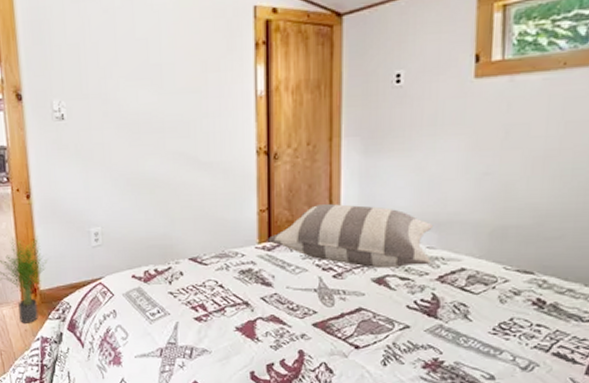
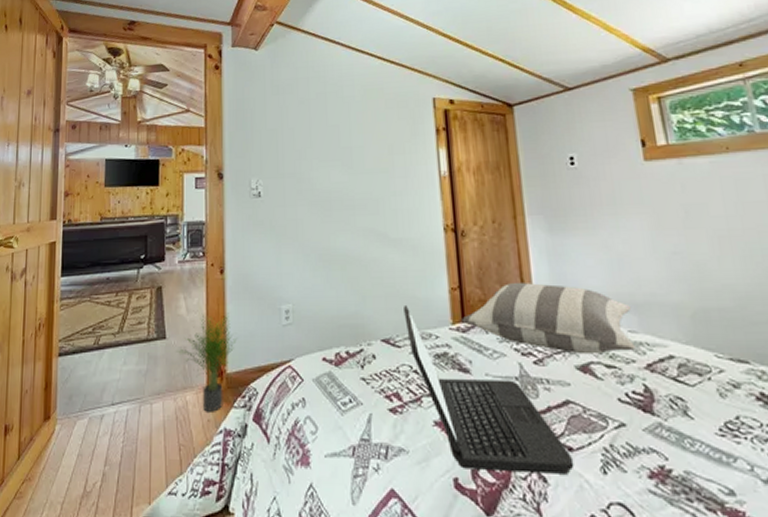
laptop: none [212,226,359,367] -> present [404,304,574,474]

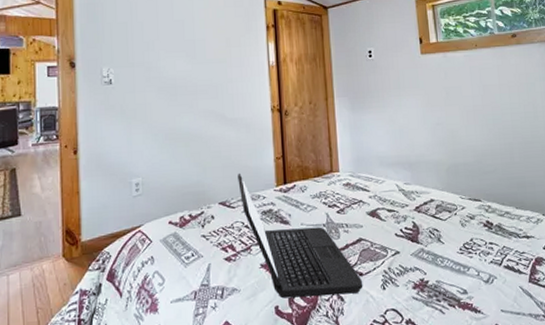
potted plant: present [176,313,238,412] -> none [32,189,92,277]
pillow: present [462,283,635,355] -> none [284,150,409,203]

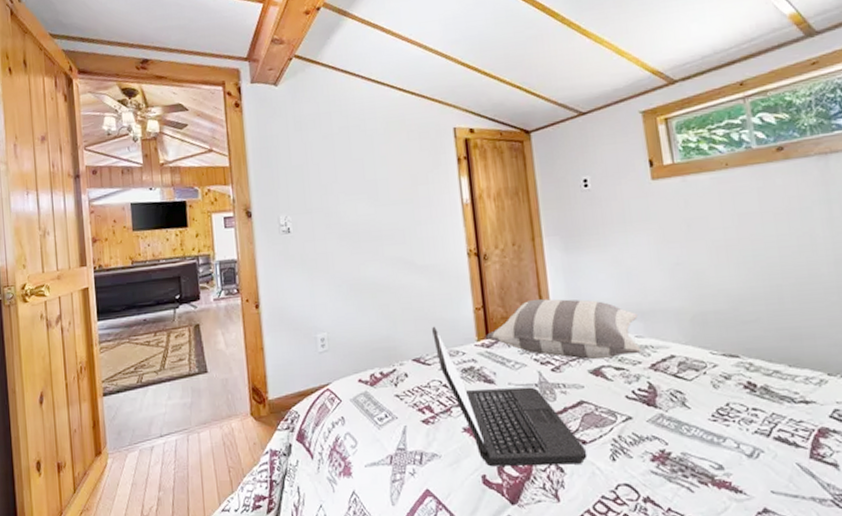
pillow: none [284,150,409,203] -> present [486,299,641,360]

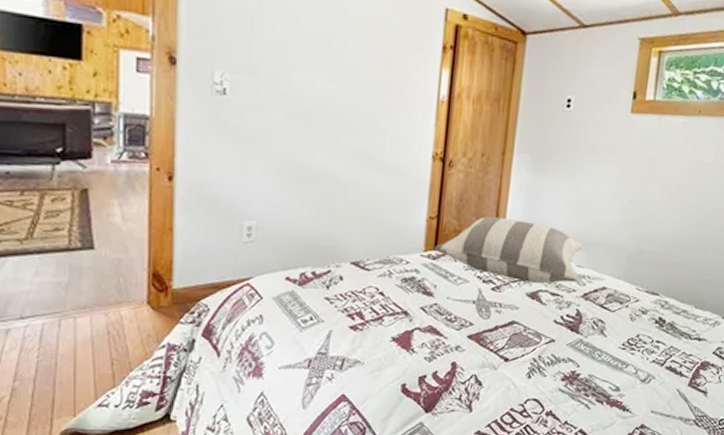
laptop: present [432,326,588,467] -> none [378,229,507,379]

